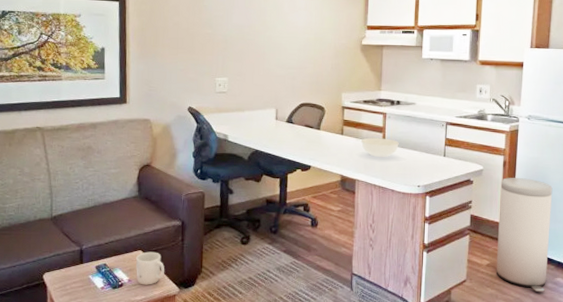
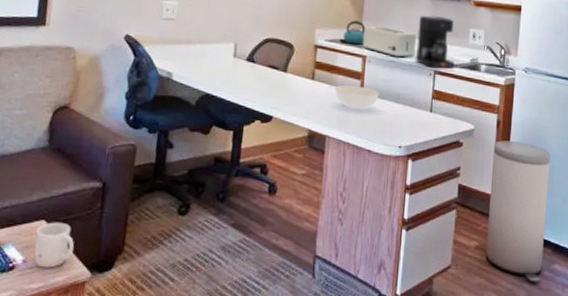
kettle: none [366,84,385,104] -> present [343,20,366,45]
toaster: none [382,87,430,113] -> present [362,25,418,58]
coffee maker: none [429,75,464,120] -> present [415,15,455,69]

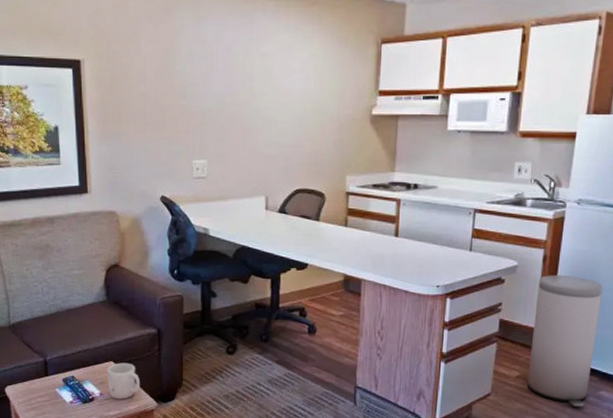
bowl: present [335,84,379,111] -> none [369,229,415,254]
kettle: present [343,20,366,45] -> none [375,164,399,189]
toaster: present [362,25,418,58] -> none [396,167,456,198]
coffee maker: present [415,15,455,69] -> none [453,151,497,207]

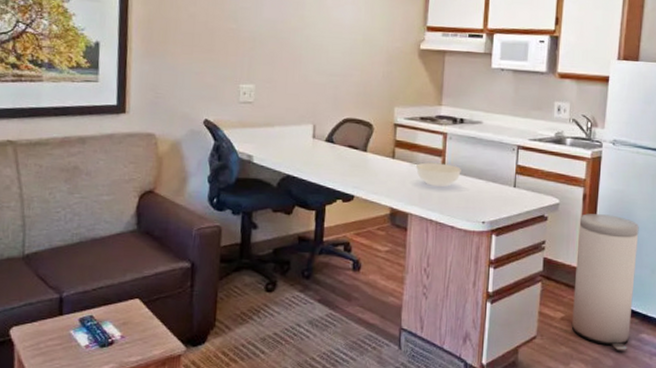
mug: present [107,362,141,399] -> none [131,300,169,343]
bowl: none [369,229,415,254] -> present [416,162,461,188]

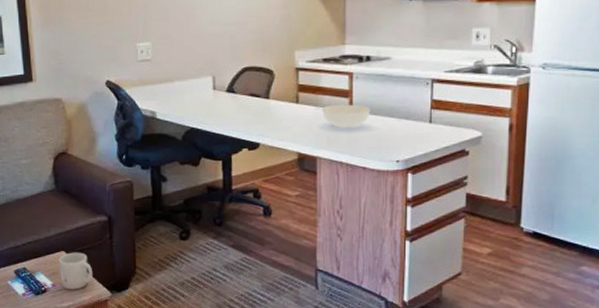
mug: none [131,300,169,343] -> present [58,252,94,290]
pedal bin: present [571,214,639,350] -> none [500,144,577,284]

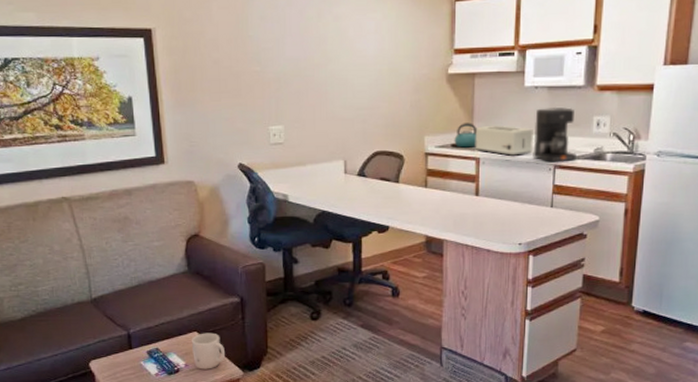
bowl: present [322,104,371,129] -> none [450,189,496,213]
kettle: none [326,37,350,62] -> present [454,123,478,148]
toaster: none [347,38,410,70] -> present [475,125,535,156]
coffee maker: none [409,19,455,77] -> present [533,106,577,163]

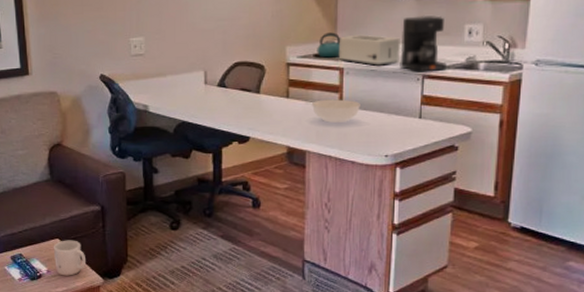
bowl: none [450,189,496,213] -> present [312,99,360,124]

